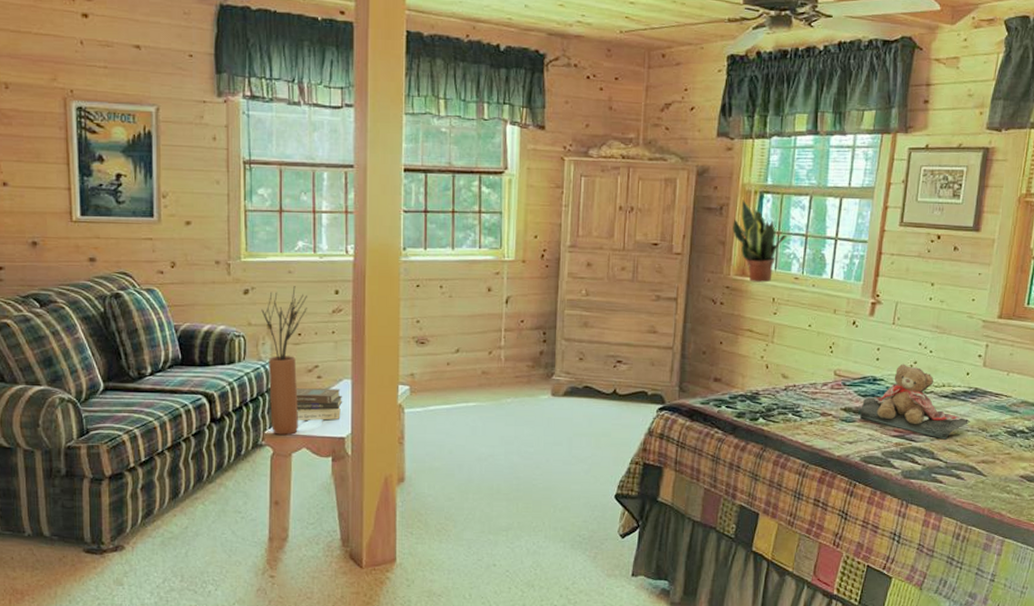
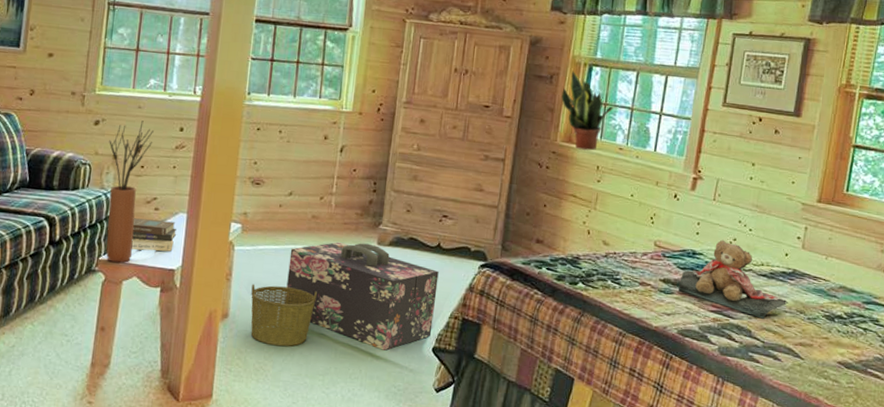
basket: none [426,445,493,506] -> present [250,284,317,347]
suitcase: none [461,395,617,501] -> present [285,241,439,351]

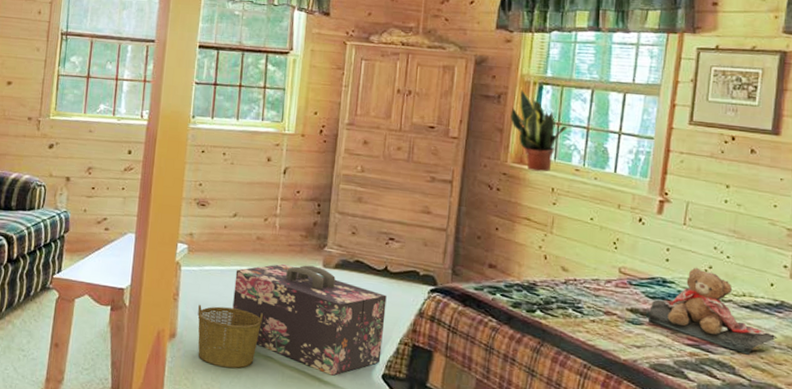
vase: present [106,120,154,263] -> none [59,144,103,281]
books: present [131,218,177,252] -> none [83,238,126,271]

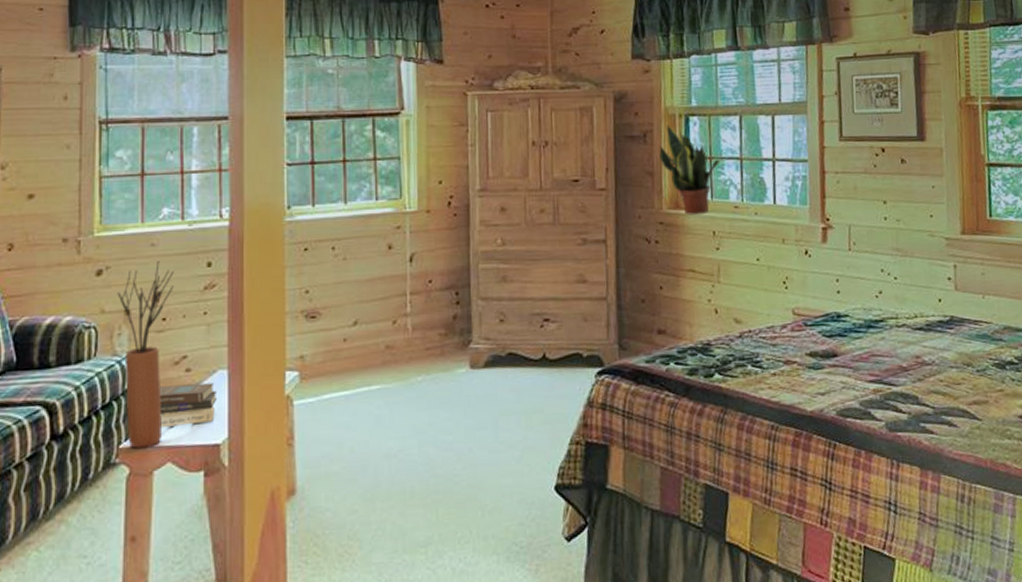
vase: none [59,144,103,281] -> present [117,261,174,448]
books: none [83,238,126,271] -> present [159,383,218,429]
basket: present [197,304,263,369] -> none [321,440,404,521]
suitcase: present [231,263,387,376] -> none [364,369,551,500]
teddy bear: present [649,267,778,355] -> none [828,294,953,381]

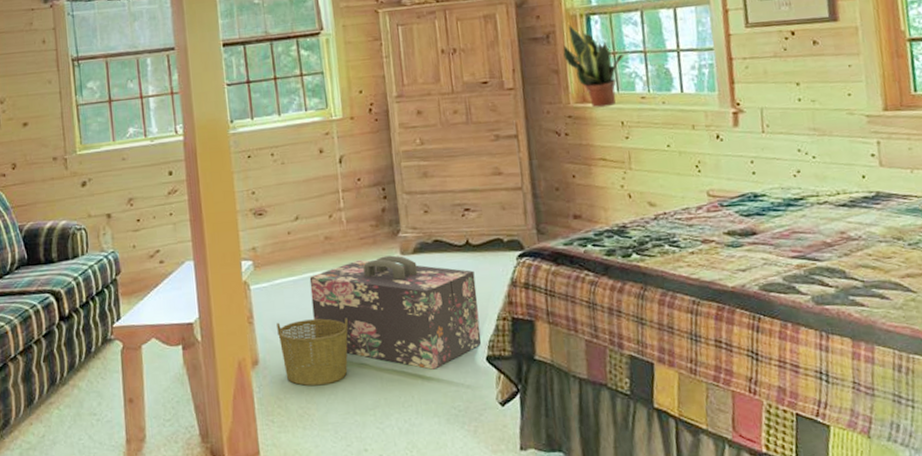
vase: present [117,261,174,448] -> none [99,172,146,327]
books: present [159,383,218,429] -> none [139,272,188,311]
basket: none [321,440,404,521] -> present [276,318,349,387]
suitcase: none [364,369,551,500] -> present [309,255,482,370]

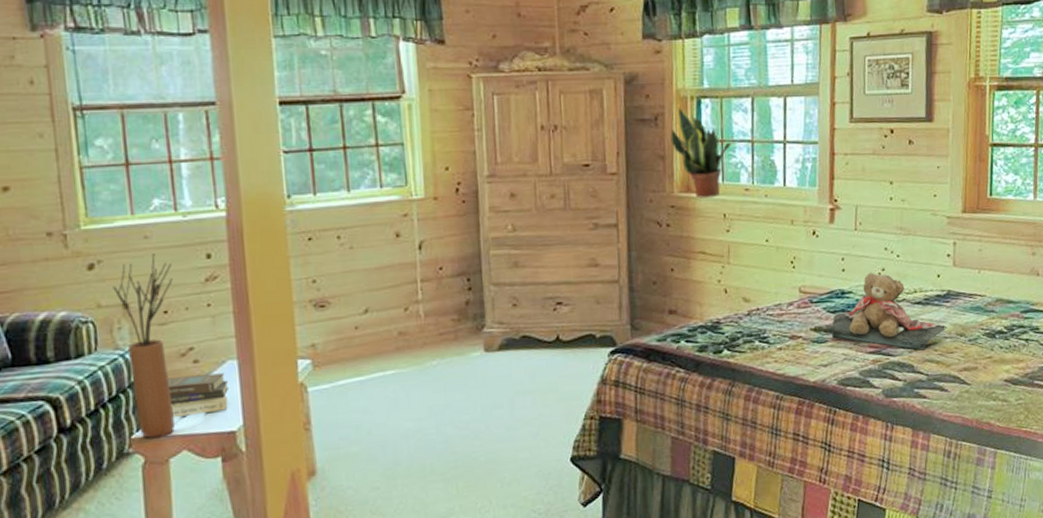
vase: none [99,172,146,327] -> present [113,254,176,438]
books: none [139,272,188,311] -> present [167,373,230,419]
basket: present [276,318,349,387] -> none [339,421,422,497]
suitcase: present [309,255,482,370] -> none [379,352,567,473]
teddy bear: none [746,174,881,255] -> present [832,272,948,351]

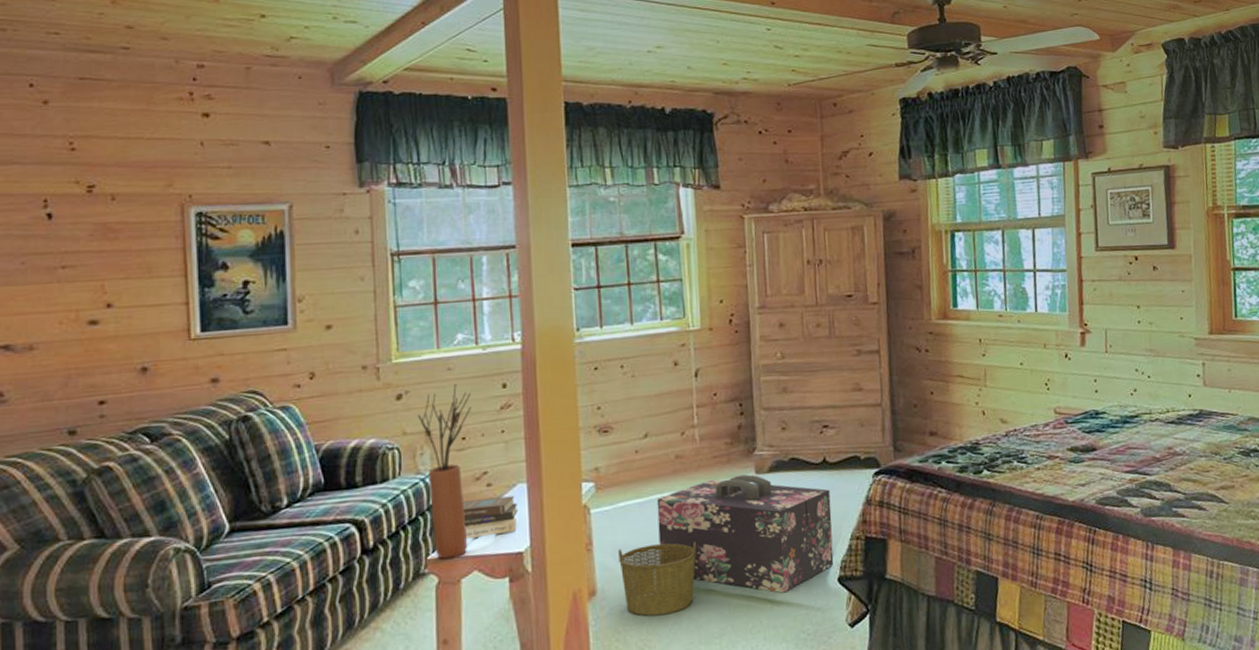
basket: none [339,421,422,497] -> present [618,541,697,617]
suitcase: none [379,352,567,473] -> present [656,474,834,593]
potted plant: present [670,107,733,199] -> none [927,240,986,325]
teddy bear: present [832,272,948,351] -> none [1087,393,1202,469]

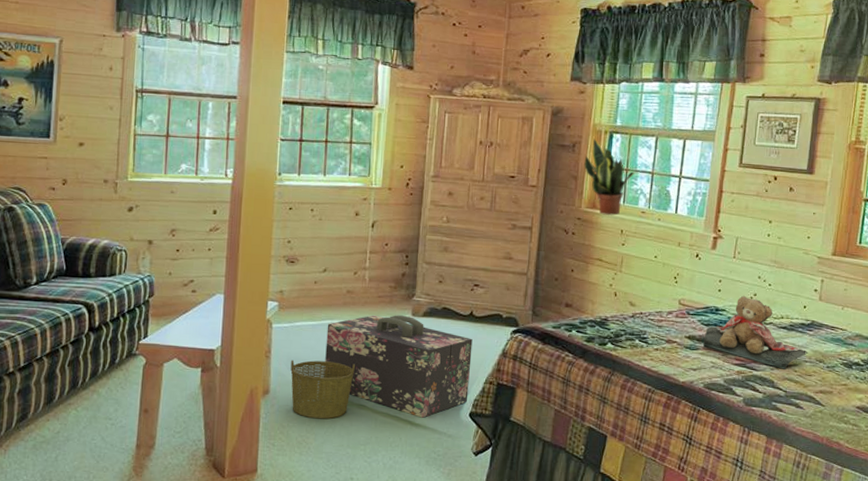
vase: present [418,384,471,559] -> none [143,205,187,345]
books: present [462,496,519,540] -> none [170,301,215,333]
potted plant: none [927,240,986,325] -> present [584,138,636,216]
teddy bear: none [1087,393,1202,469] -> present [703,295,808,369]

